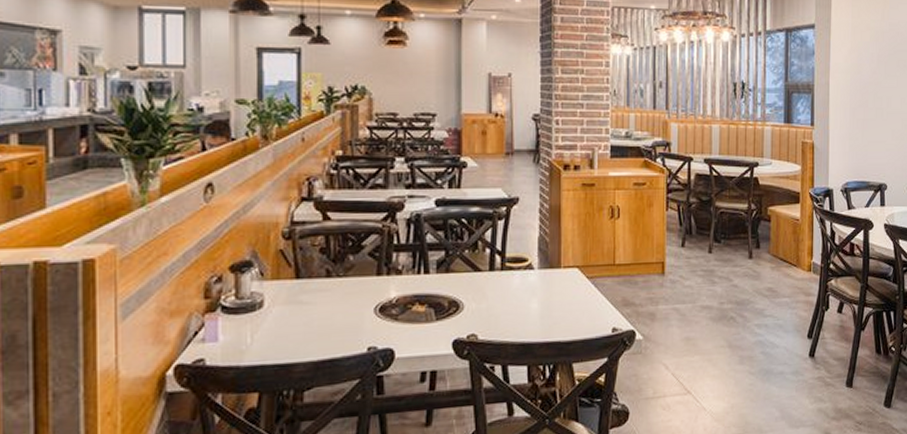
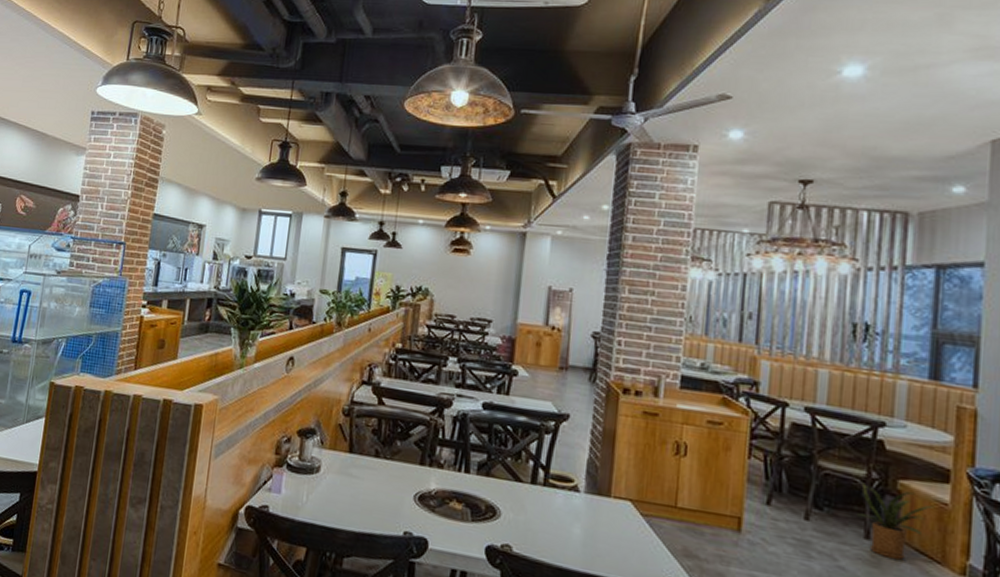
house plant: none [743,214,791,270] -> present [857,482,935,560]

